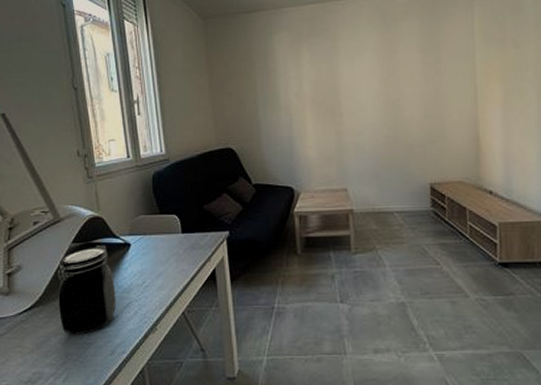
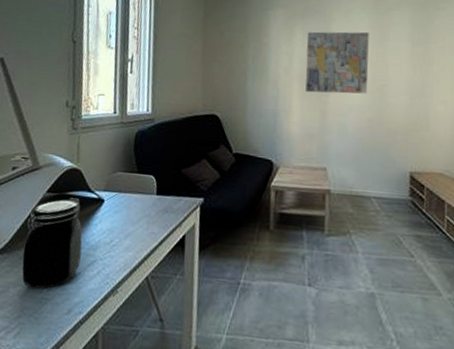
wall art: none [314,47,381,116] -> present [305,31,369,94]

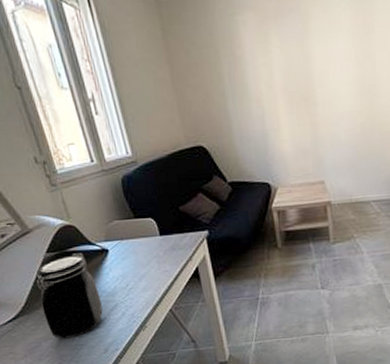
wall art: present [305,31,369,94] -> none [284,27,357,106]

